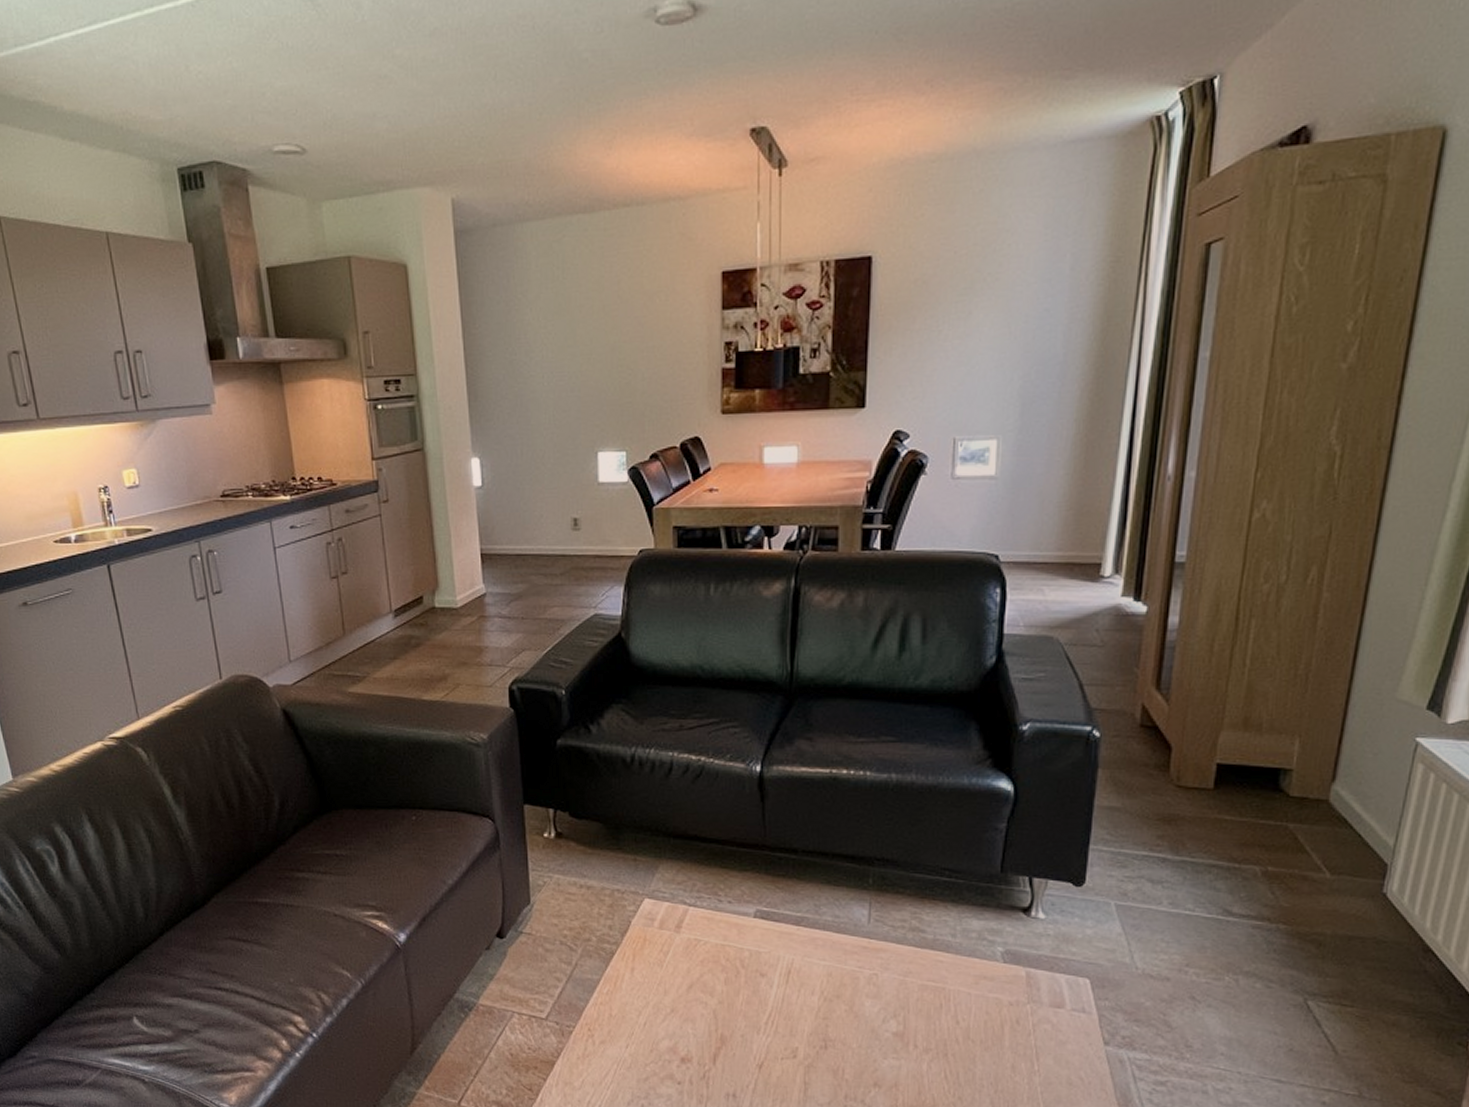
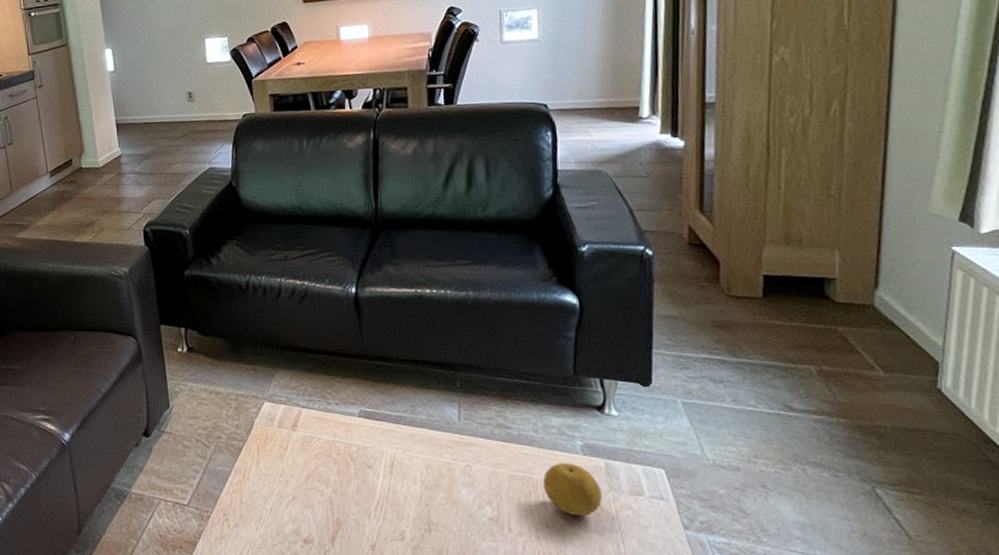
fruit: none [956,971,1020,1031] -> present [542,463,602,517]

